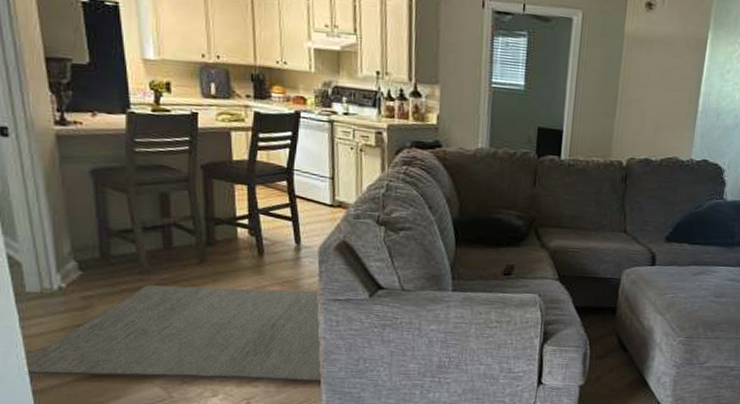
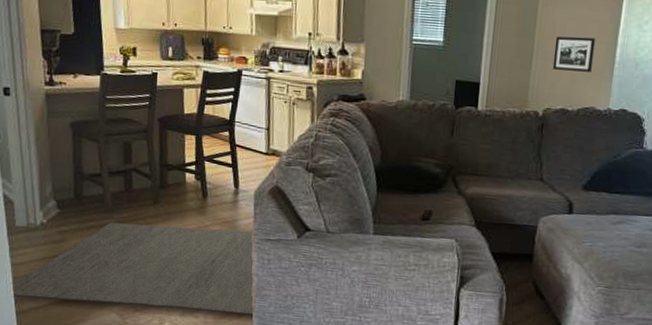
picture frame: none [636,83,680,122] -> present [552,36,596,72]

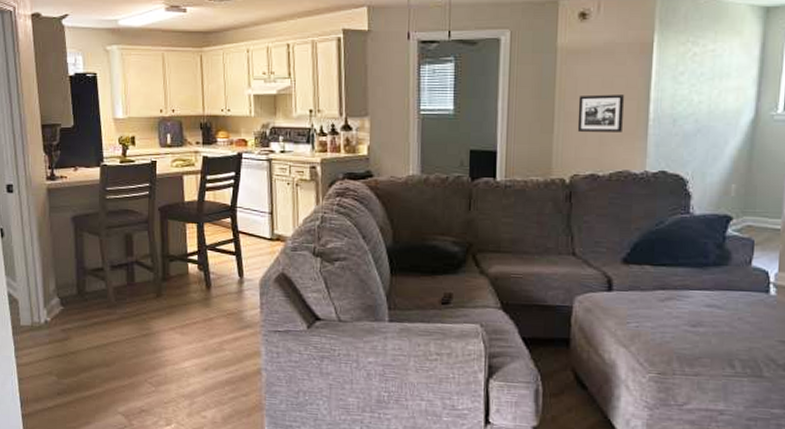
rug: present [10,222,253,315] -> none [16,318,263,414]

